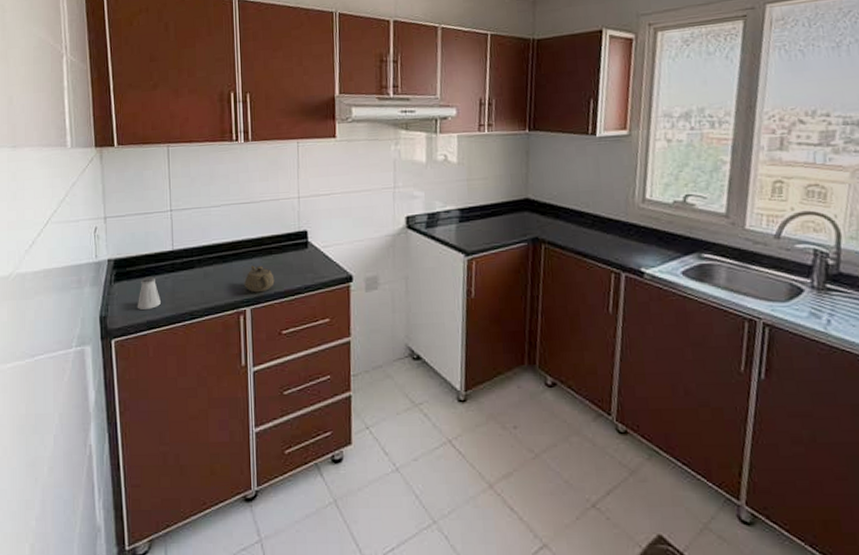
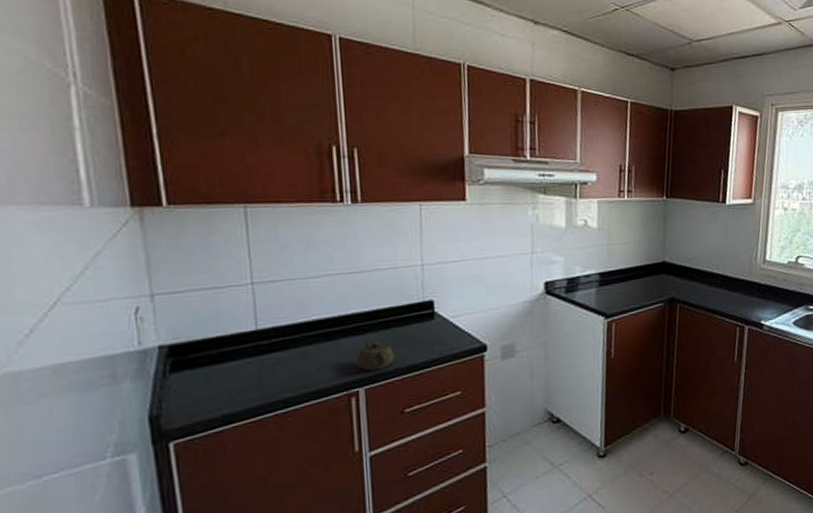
saltshaker: present [137,276,161,310] -> none [206,362,241,403]

